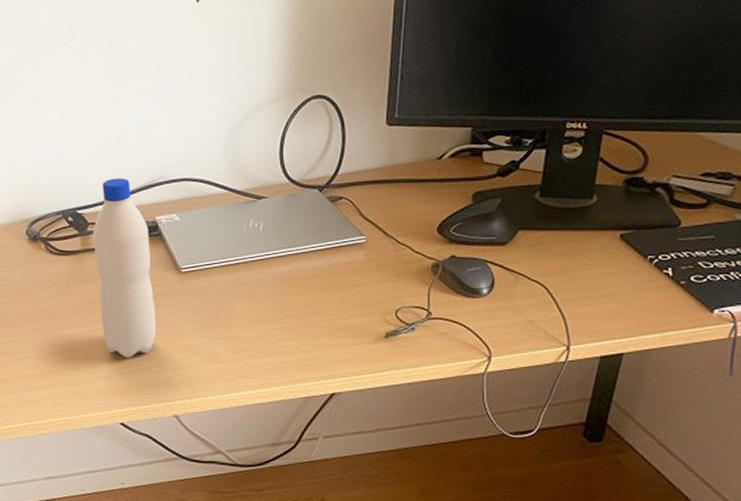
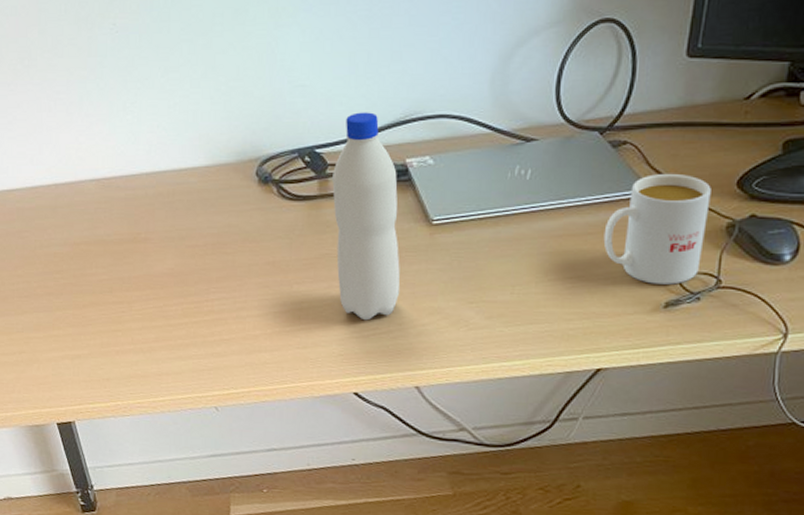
mug: none [329,222,416,318] -> present [603,173,711,285]

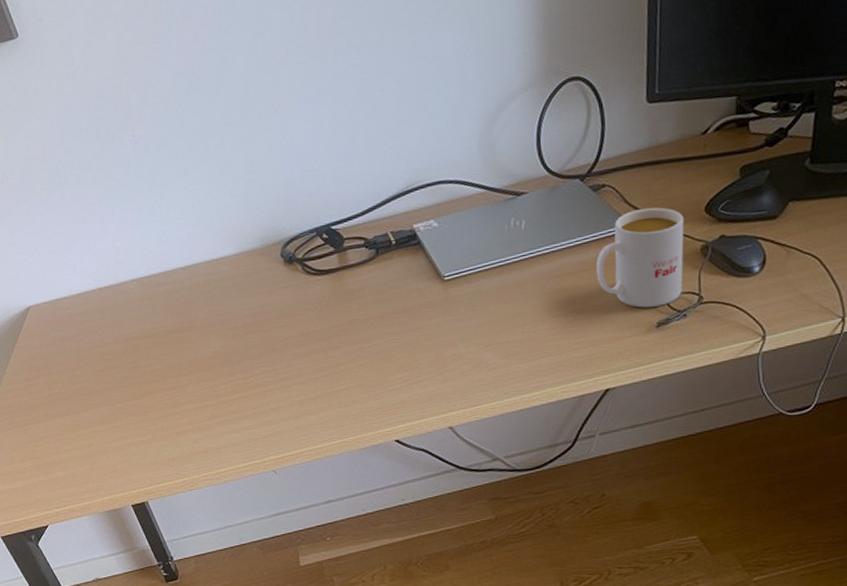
water bottle: present [332,112,400,321] -> none [349,187,424,375]

